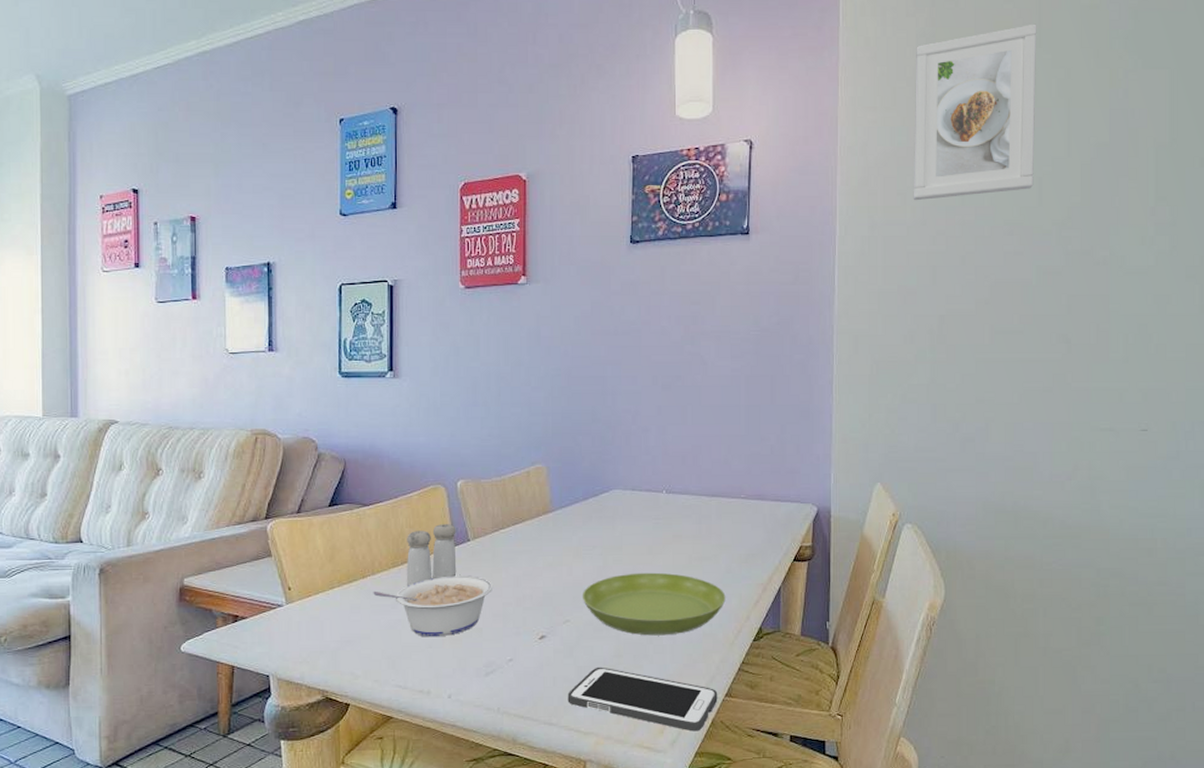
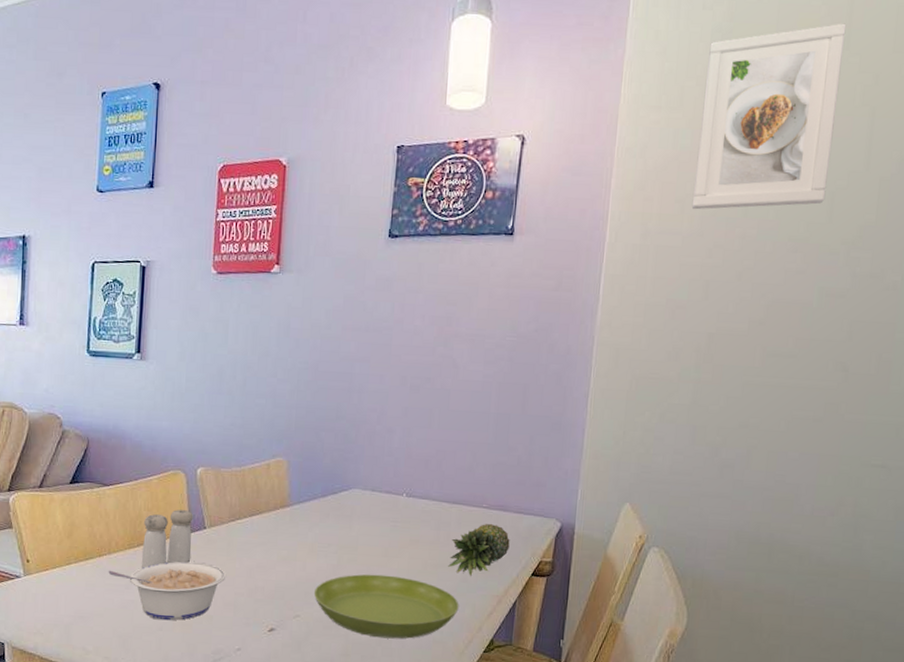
fruit: none [712,513,770,567] -> present [448,523,510,577]

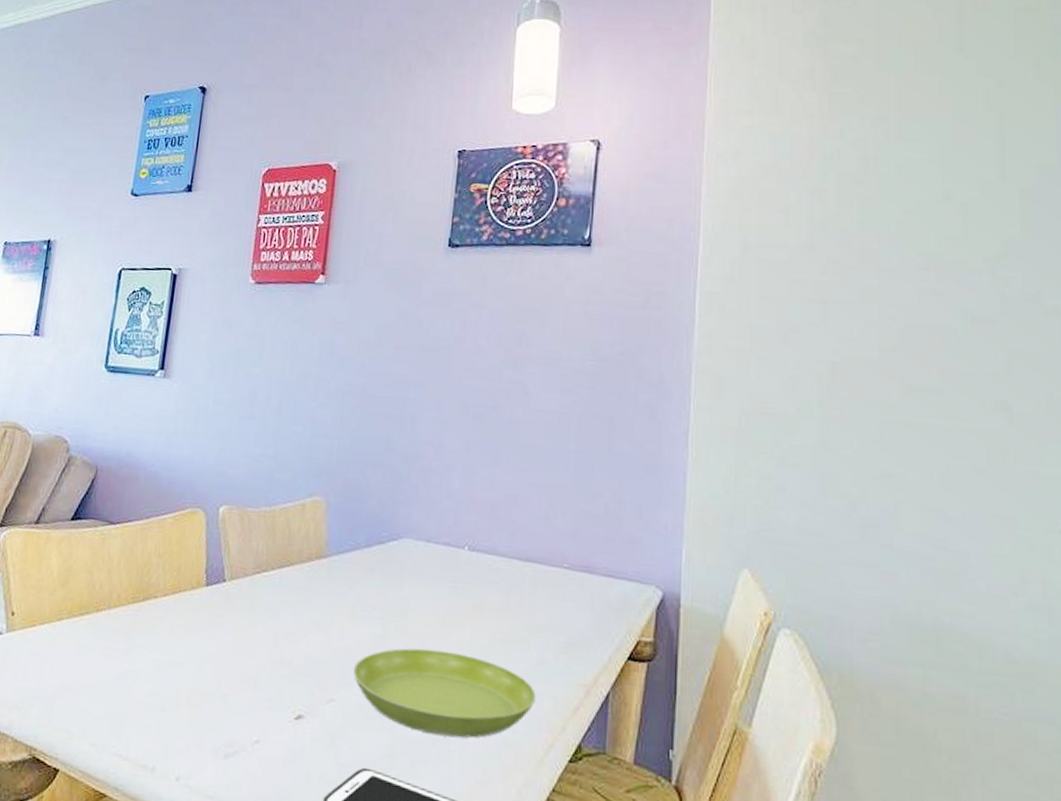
legume: present [108,561,227,621] -> none [105,621,247,699]
salt and pepper shaker: present [141,509,193,568] -> none [145,556,212,629]
fruit: present [448,523,510,577] -> none [521,588,599,658]
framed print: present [691,23,847,210] -> none [797,26,958,221]

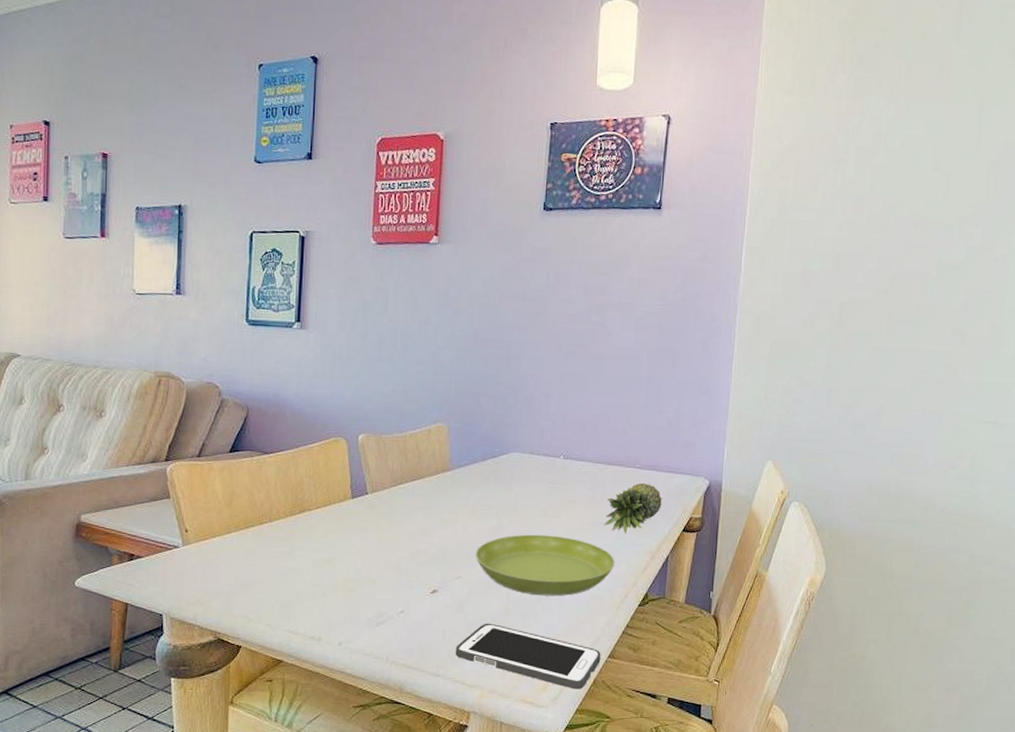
fruit: none [521,588,599,658] -> present [604,482,662,534]

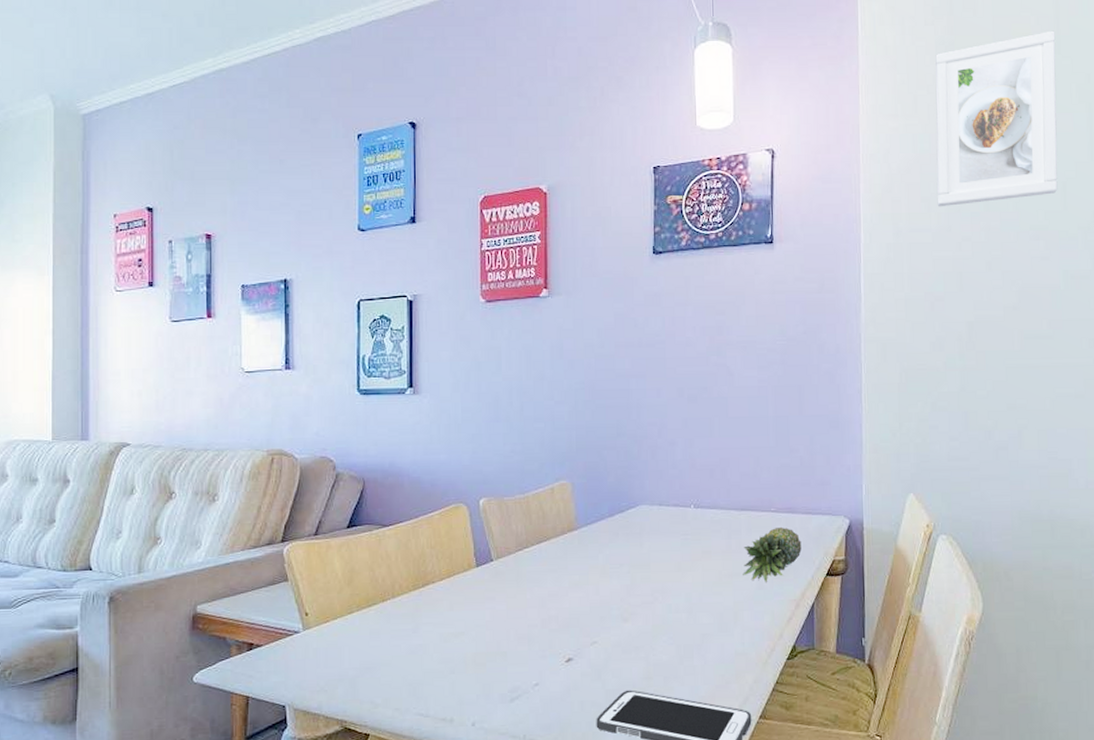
saucer: present [475,534,615,596] -> none [609,590,758,656]
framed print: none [823,19,957,188] -> present [935,30,1058,207]

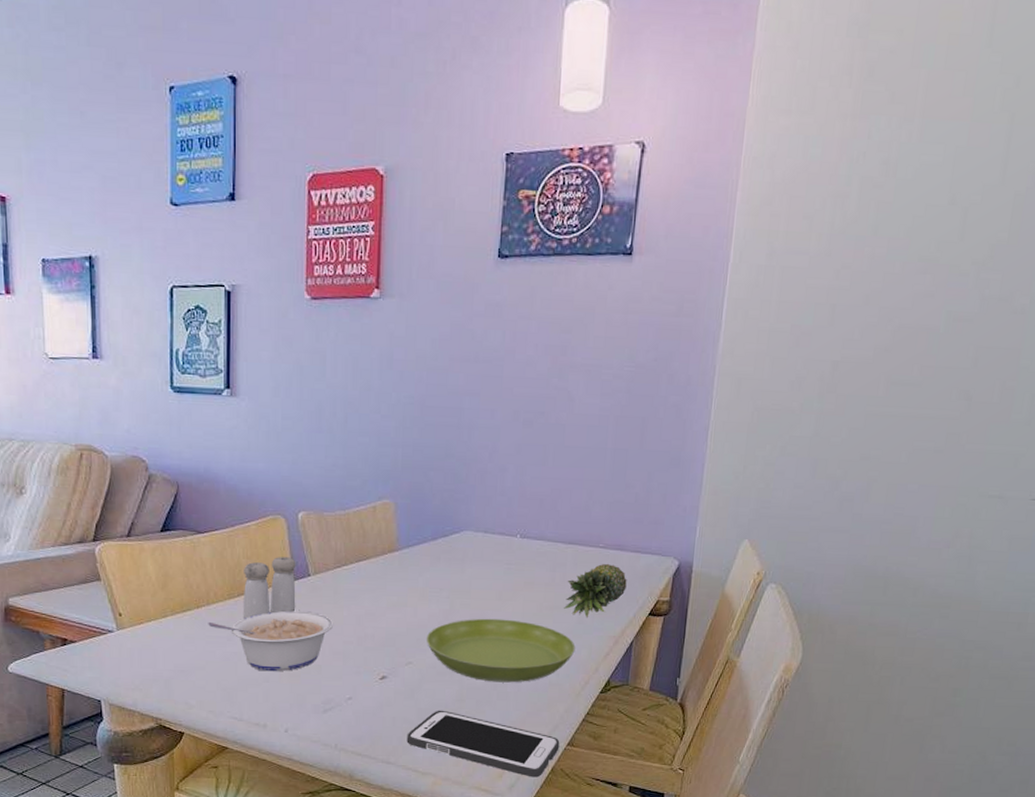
legume: none [393,597,518,662] -> present [208,610,334,672]
salt and pepper shaker: none [427,544,480,609] -> present [243,557,296,619]
saucer: none [609,590,758,656] -> present [426,618,576,683]
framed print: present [935,30,1058,207] -> none [820,16,990,227]

